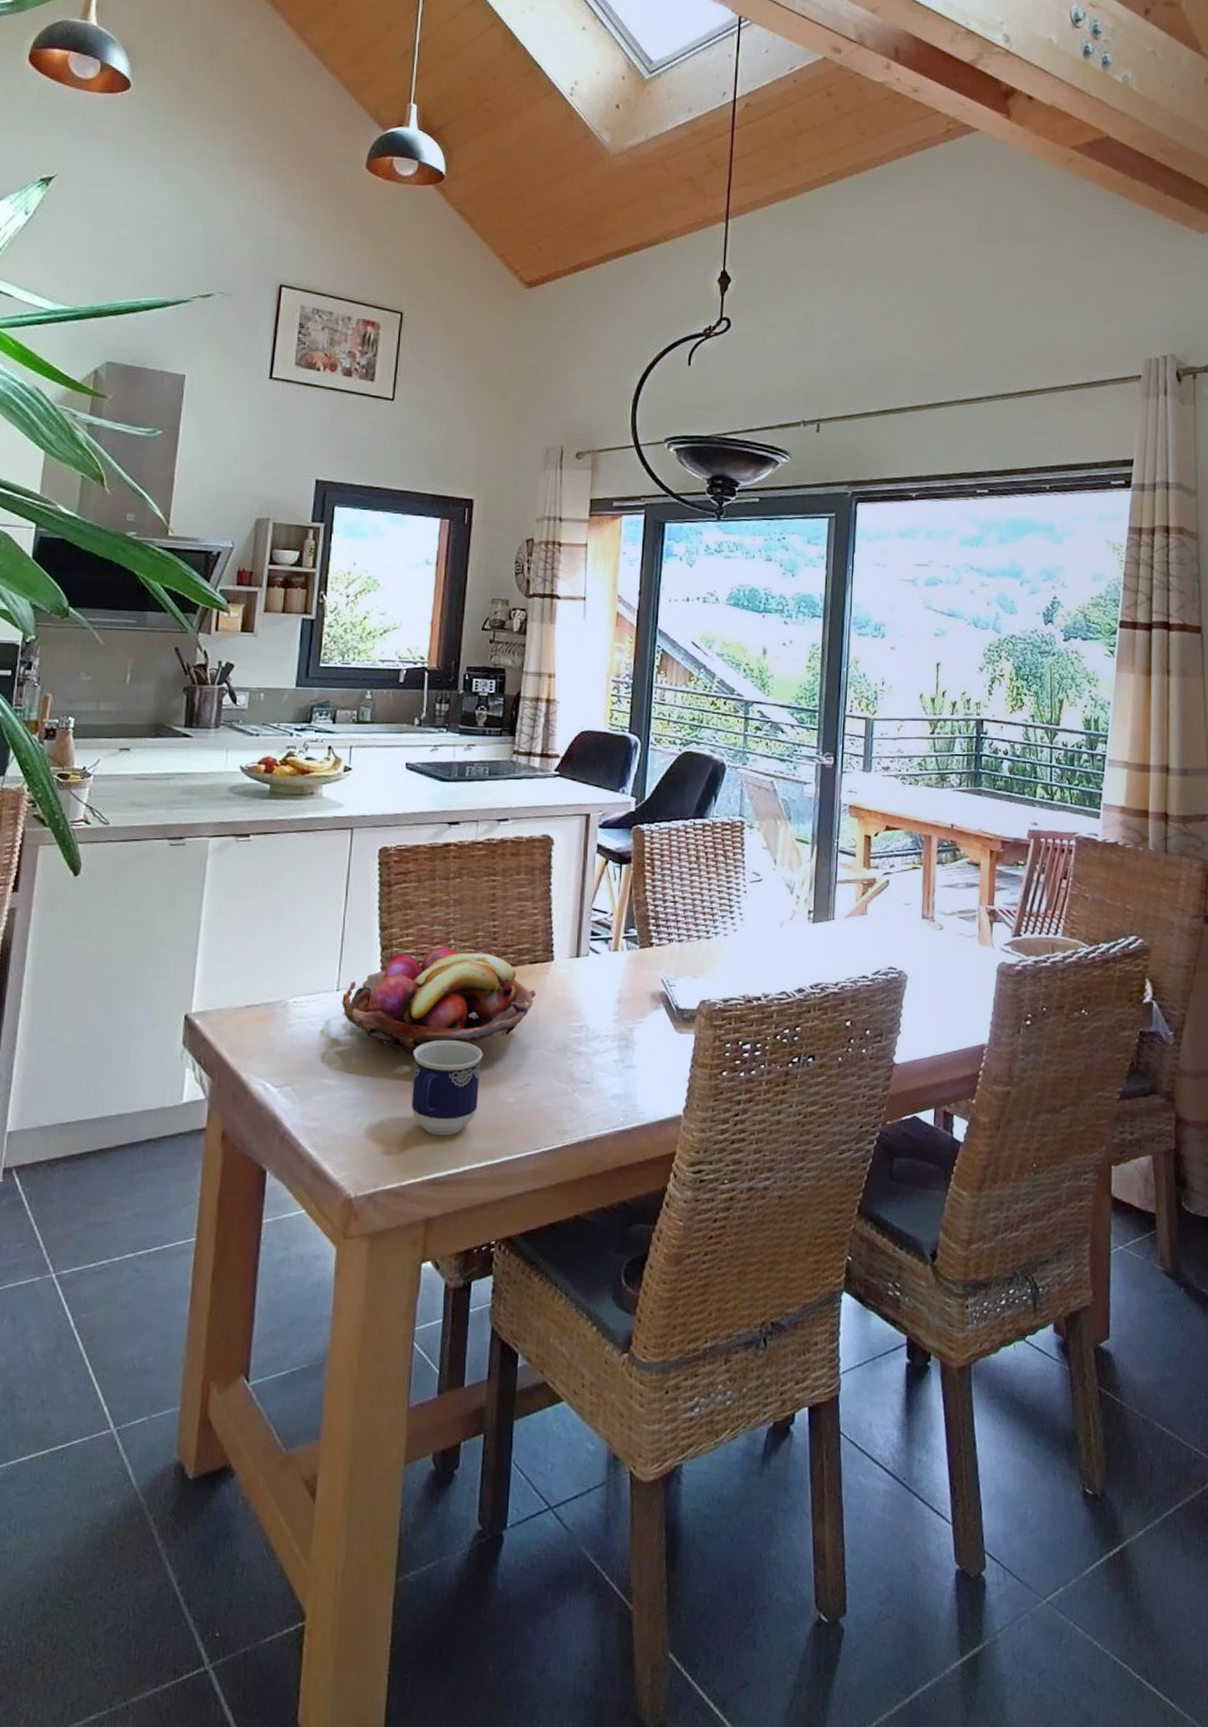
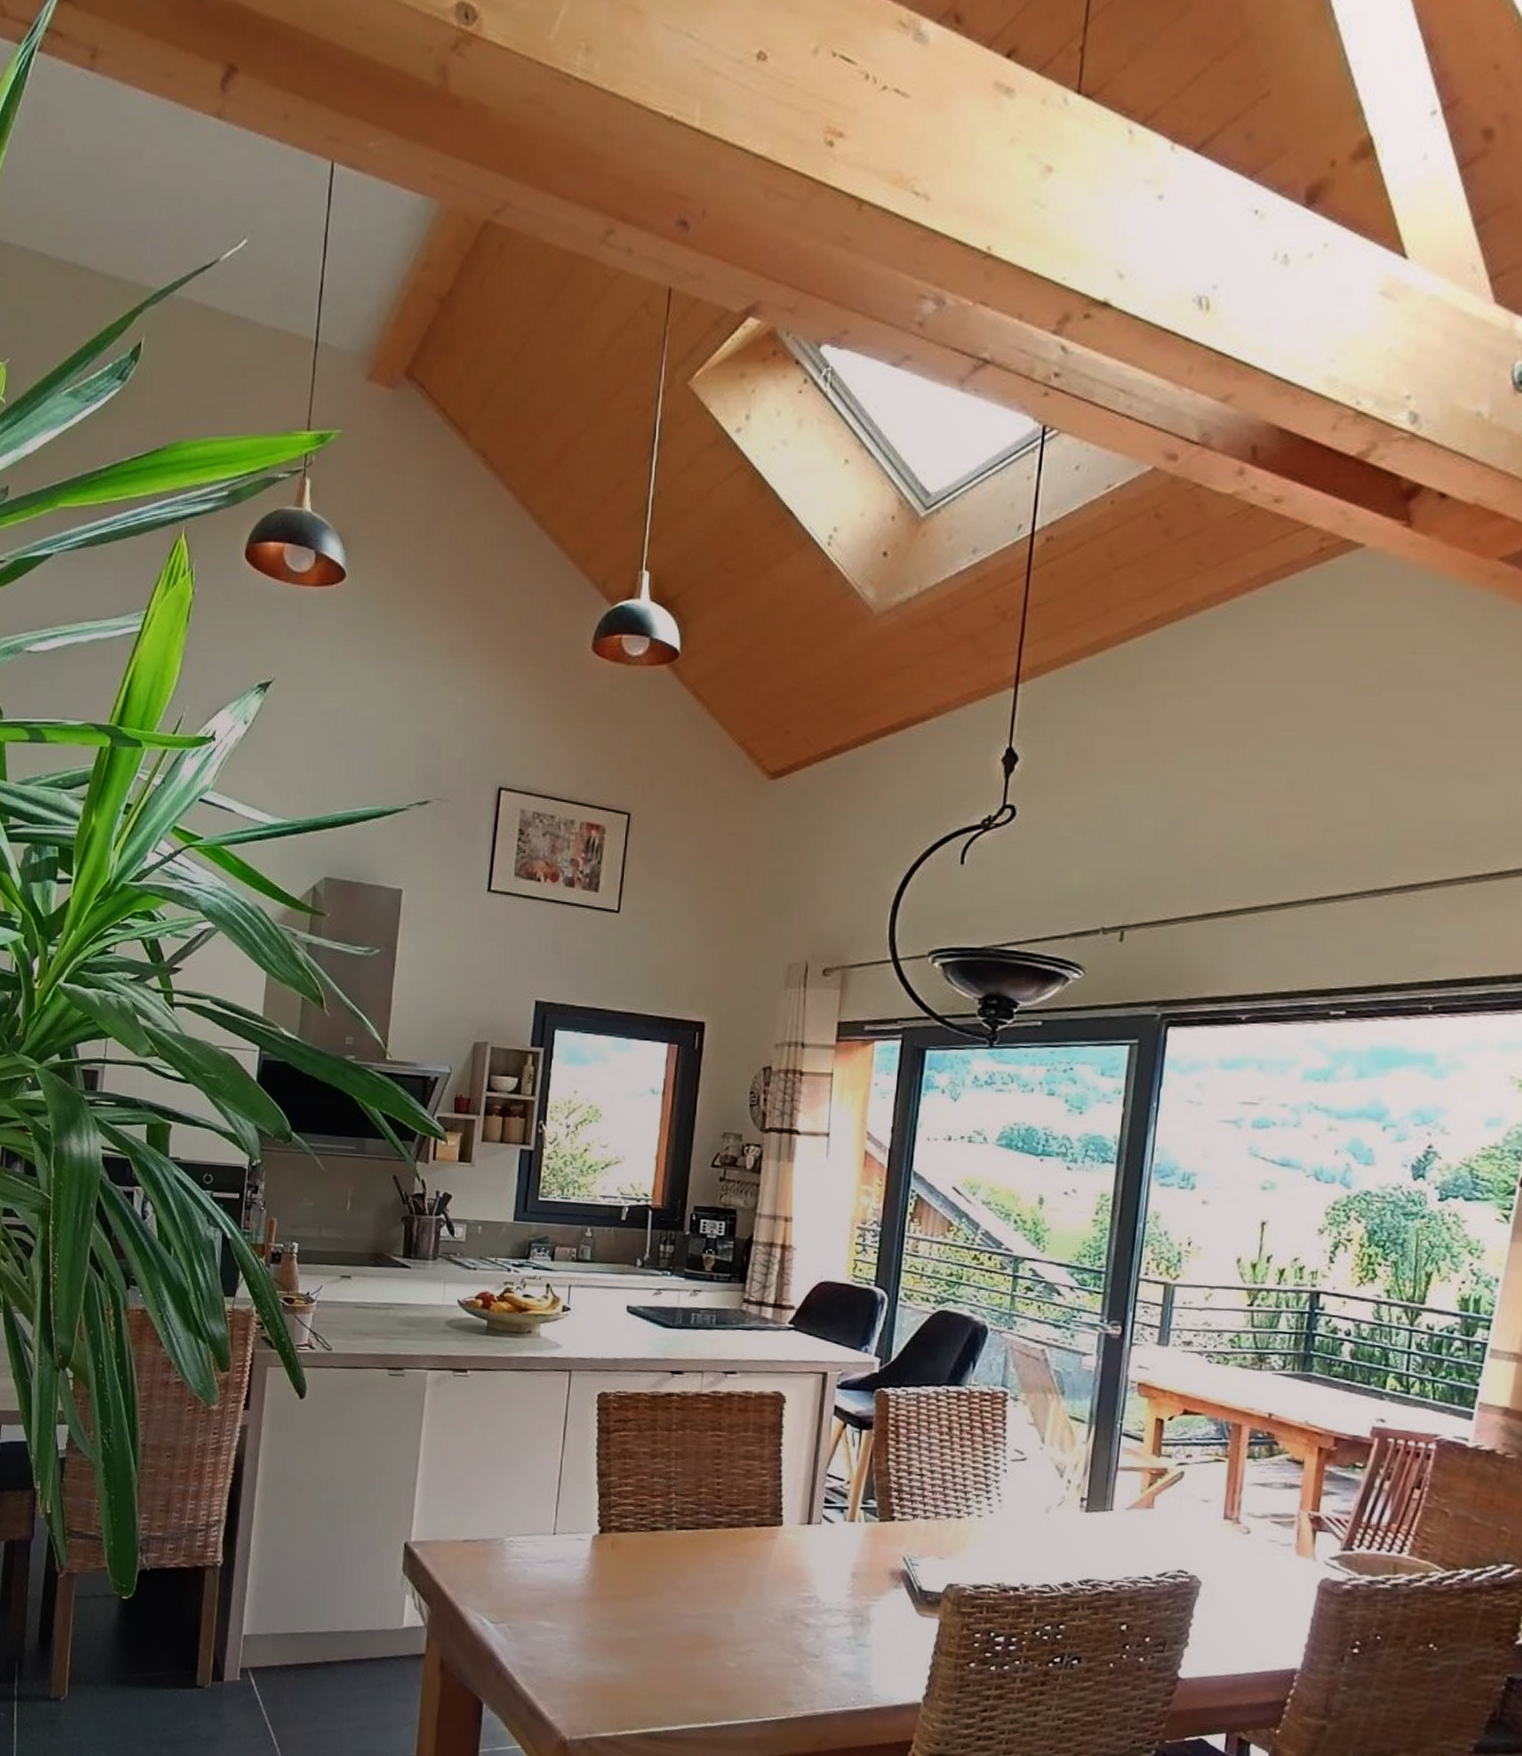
fruit basket: present [342,948,536,1055] -> none [558,1500,763,1607]
cup: present [412,1040,483,1136] -> none [628,1594,704,1692]

